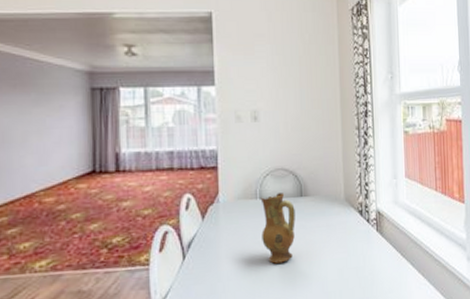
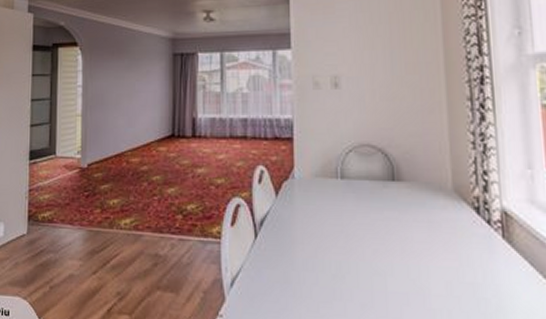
ceramic jug: present [260,193,295,264] -> none [342,174,386,260]

